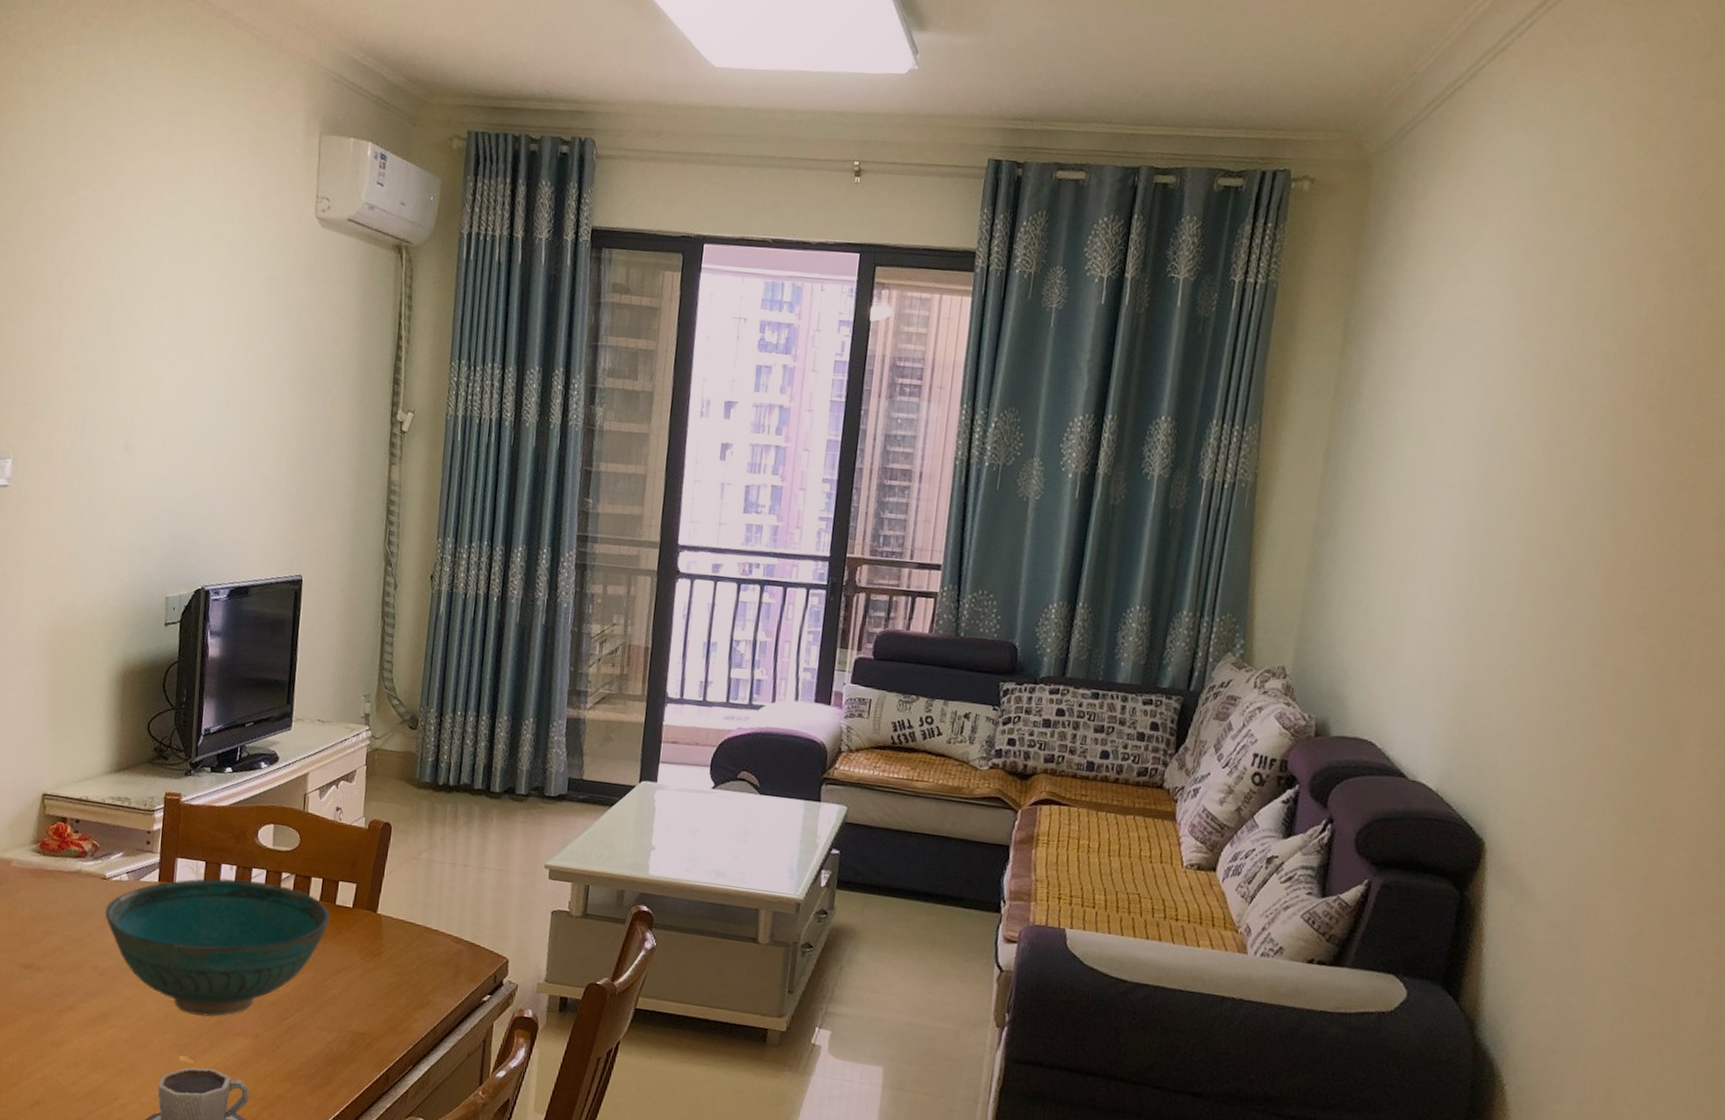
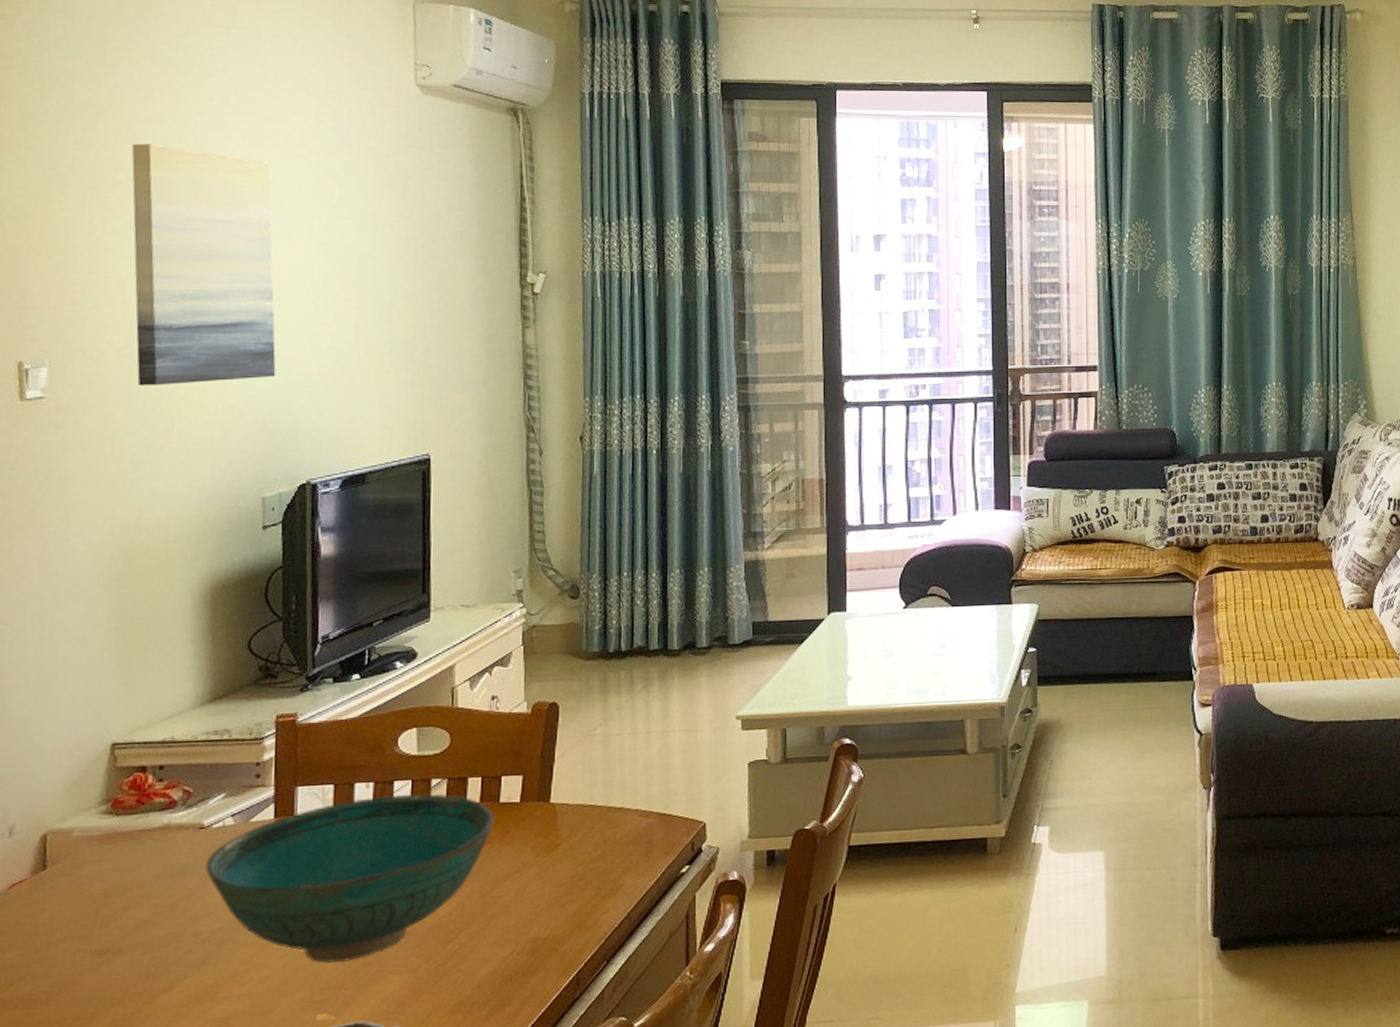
wall art: none [77,260,192,488] -> present [131,143,276,386]

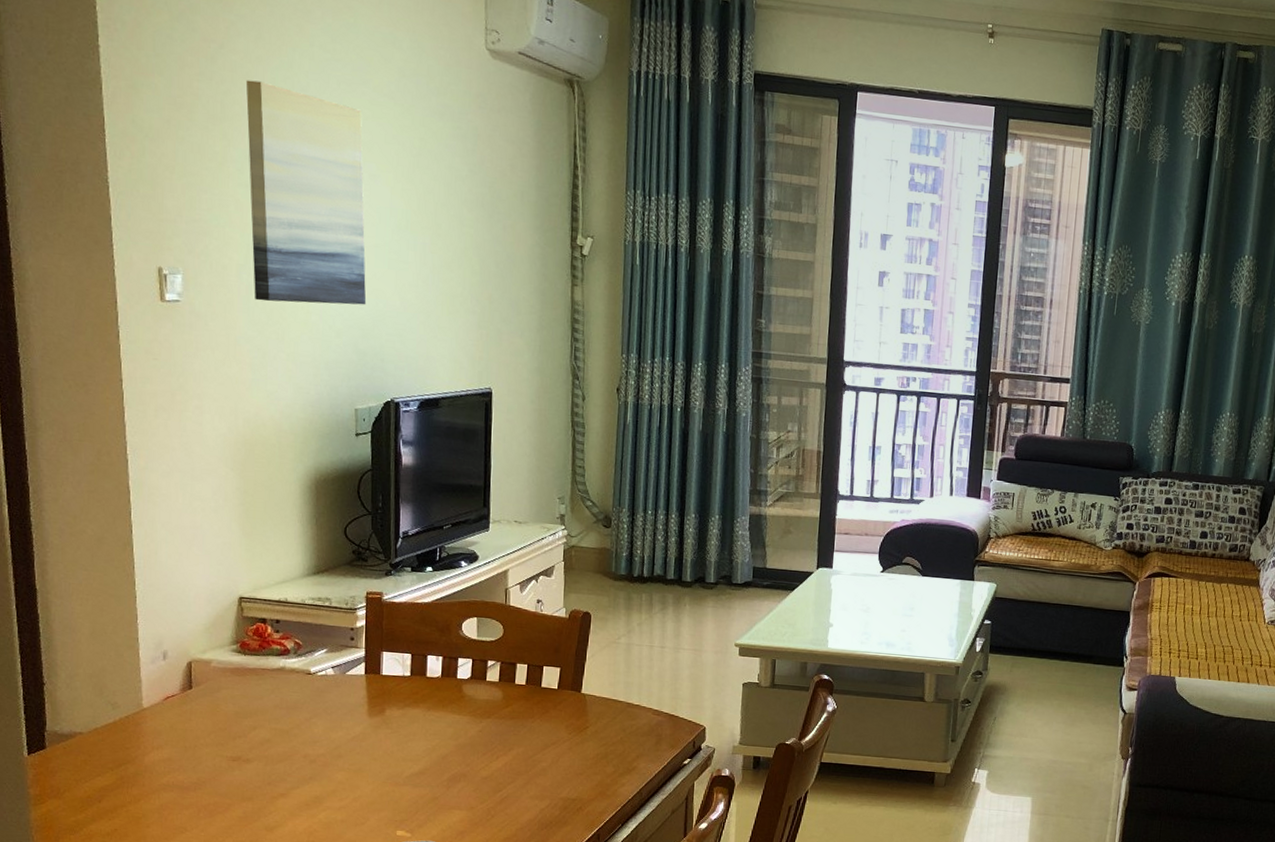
bowl: present [206,793,494,964] -> none [312,668,537,794]

